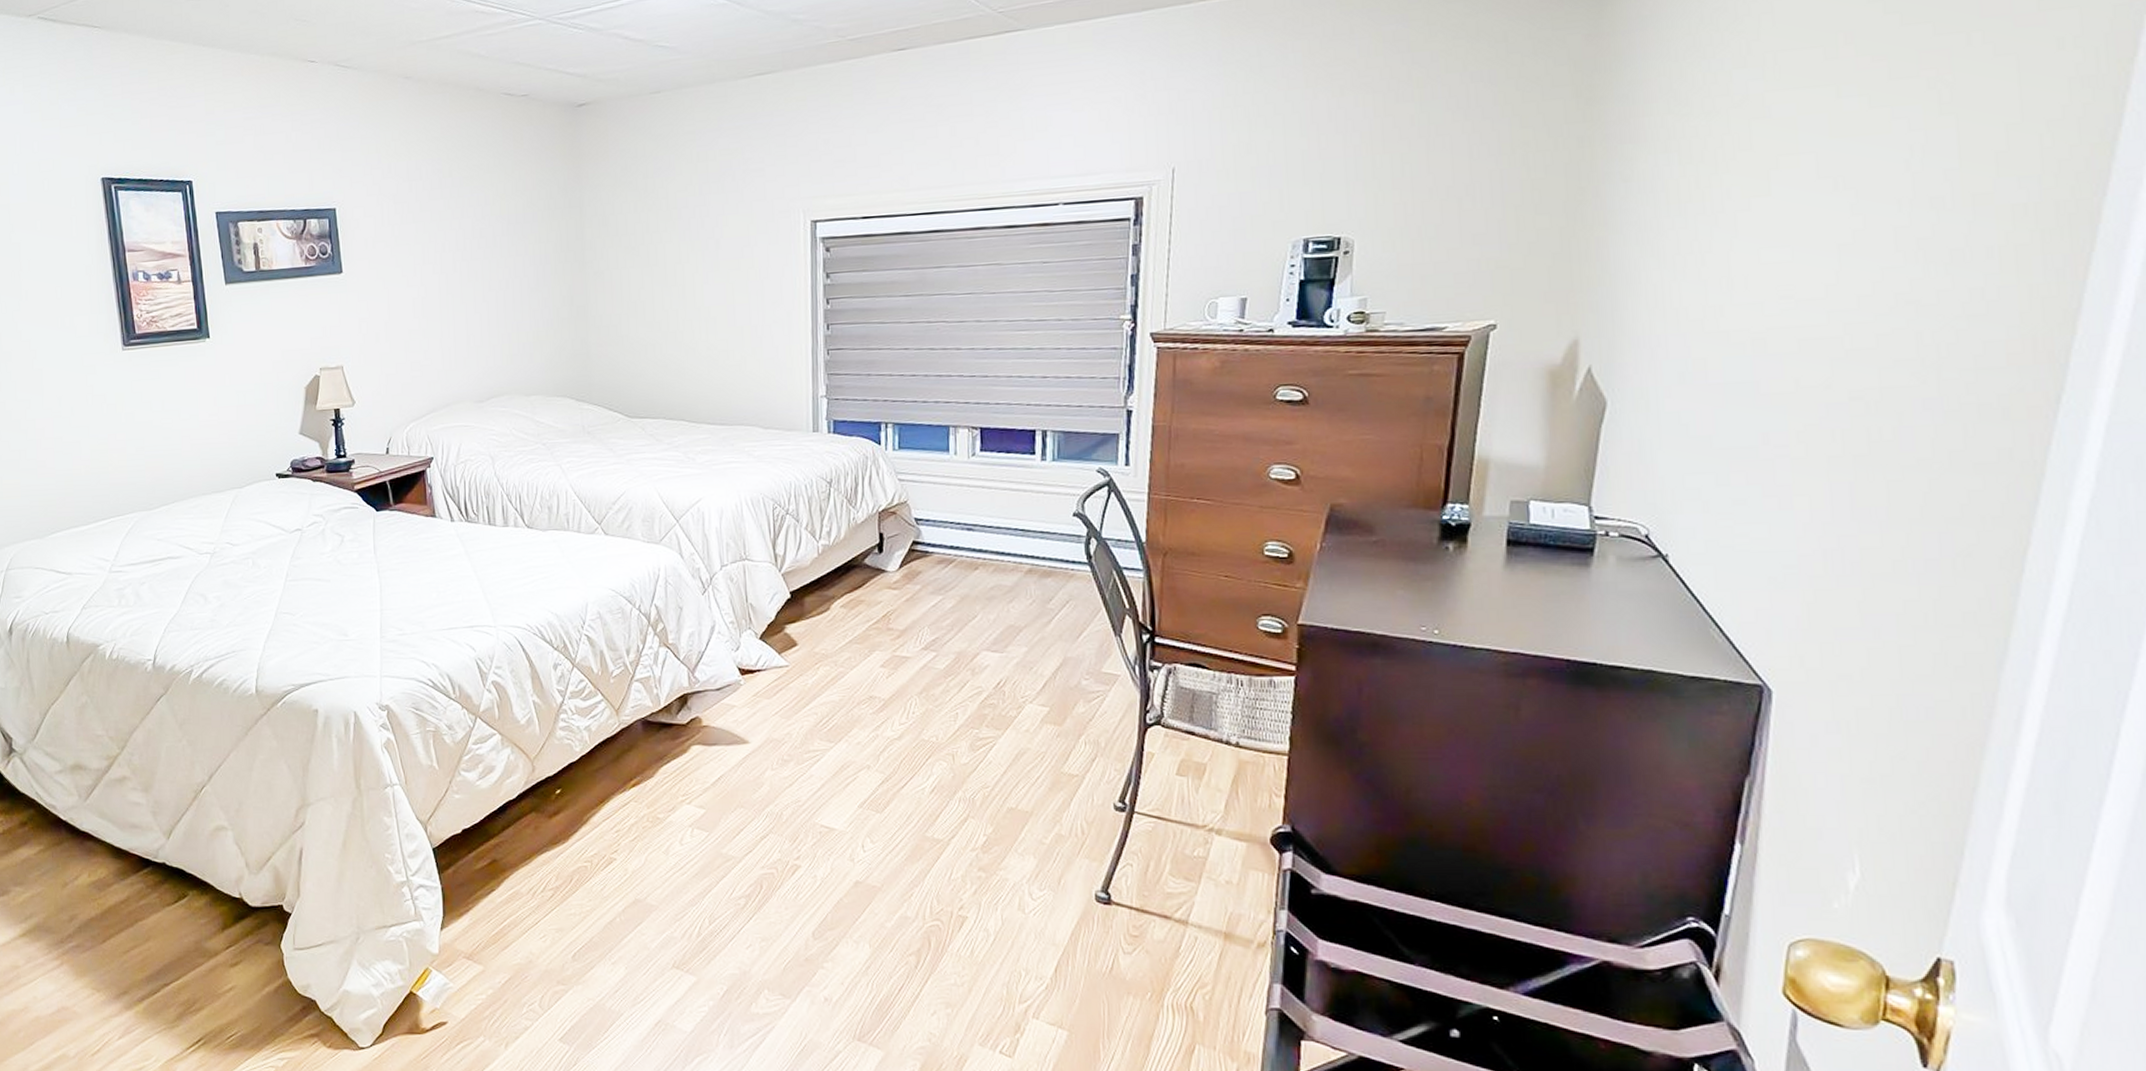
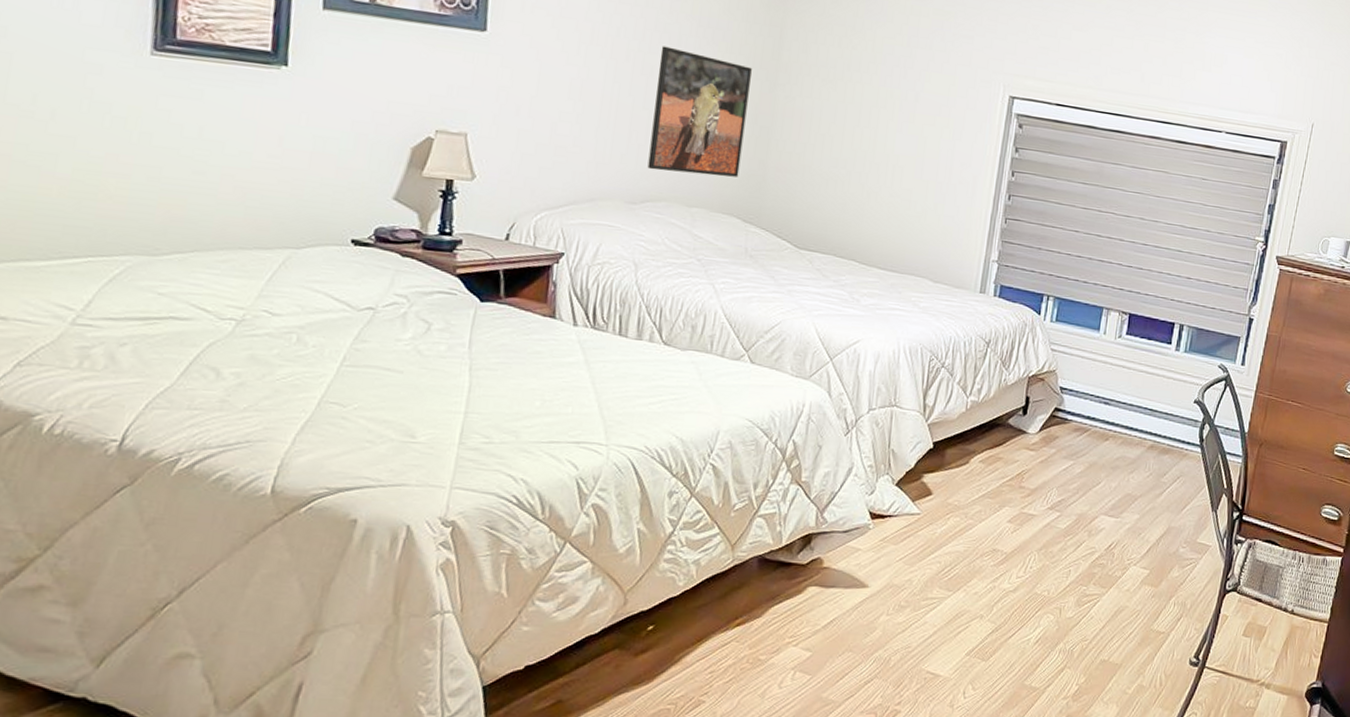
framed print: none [481,250,566,368] -> present [647,46,752,177]

